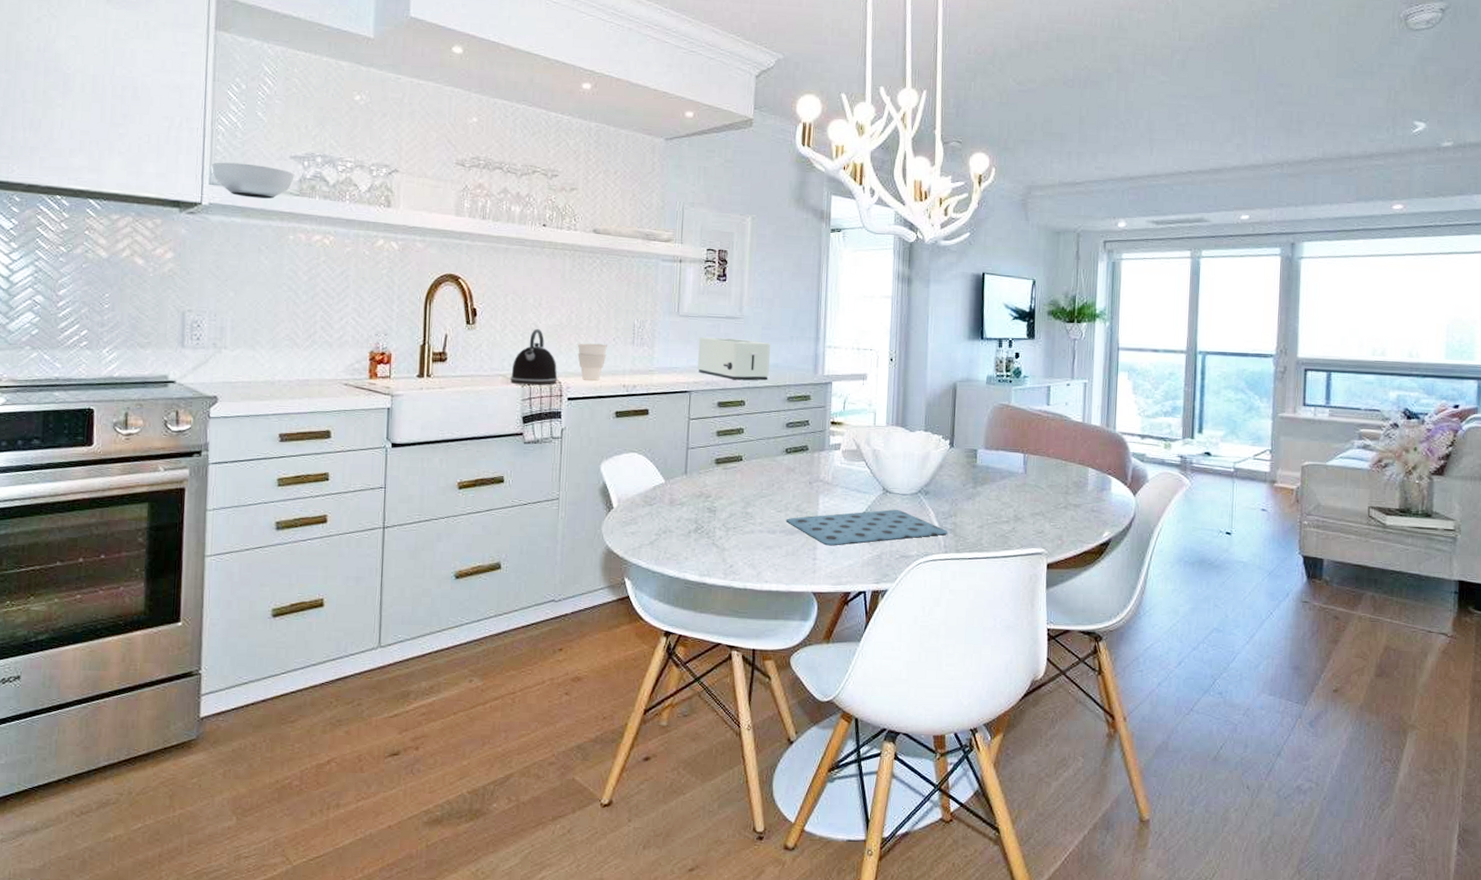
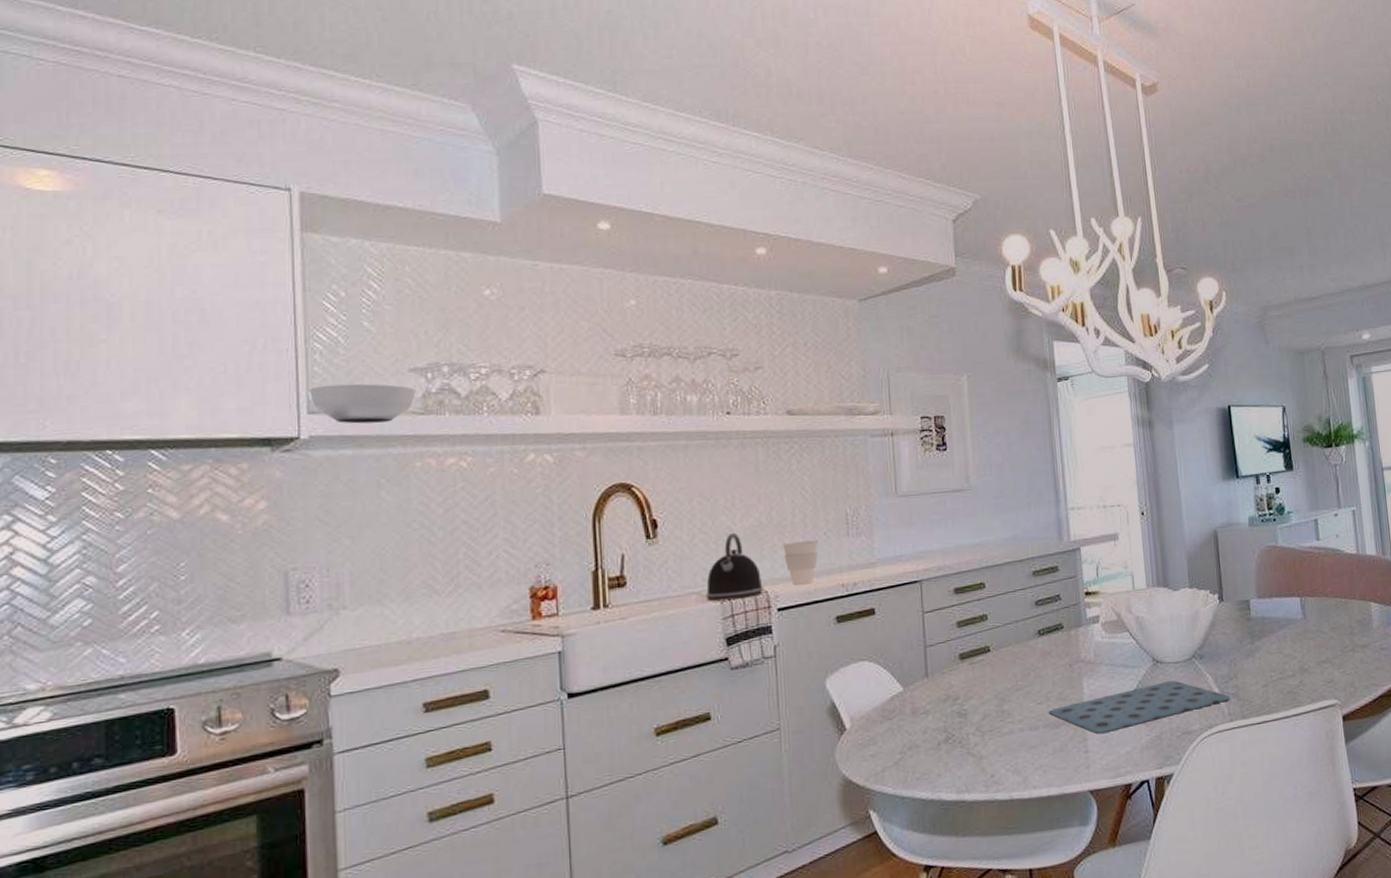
toaster: present [698,337,771,381] -> none [924,512,1009,561]

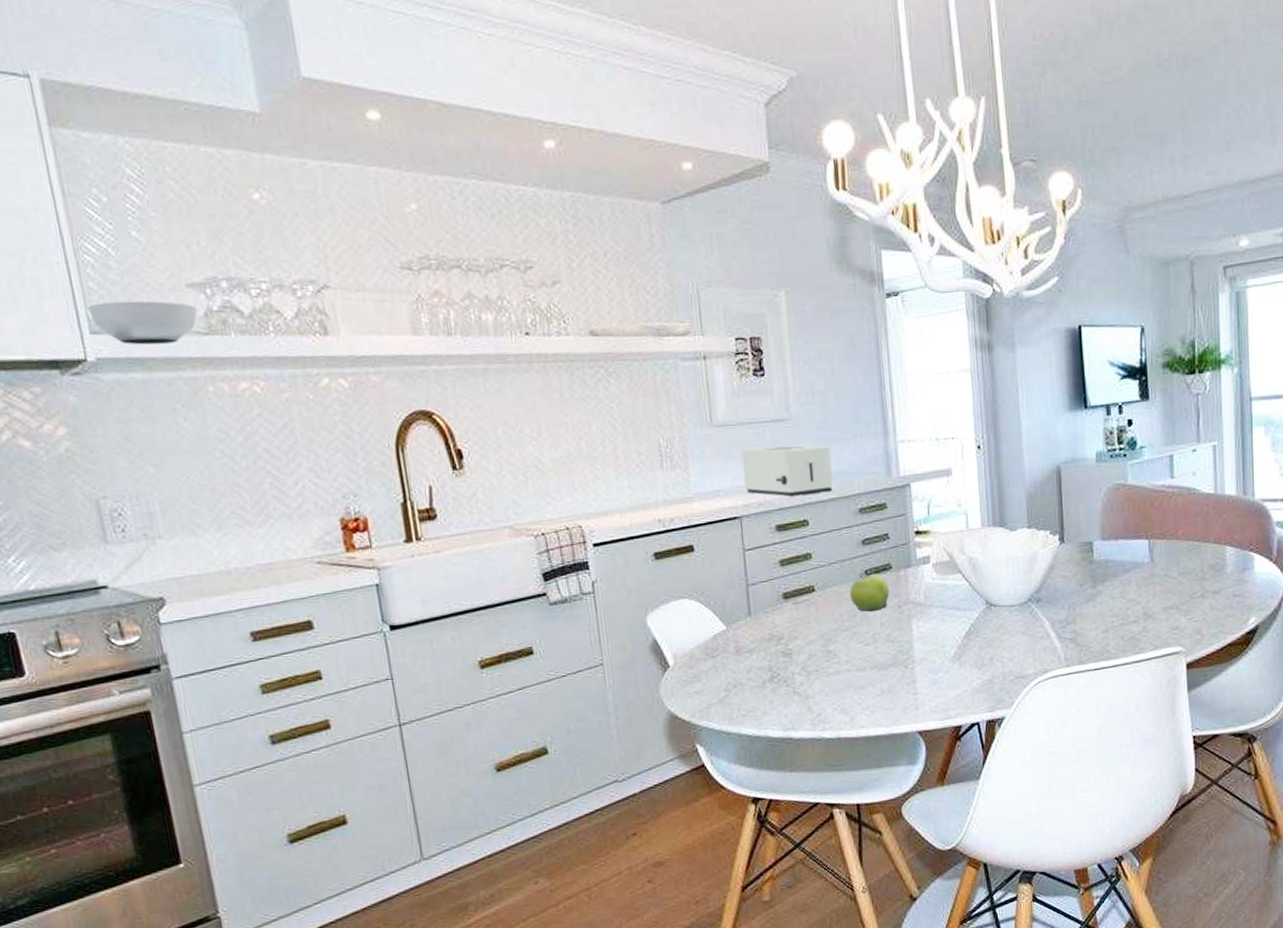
kettle: present [705,532,763,602] -> none [518,464,578,537]
cup: present [782,540,819,586] -> none [593,473,632,521]
toaster: none [924,512,1009,561] -> present [742,445,833,497]
fruit: none [1023,633,1062,671] -> present [850,574,890,612]
placemat: present [1049,680,1231,733] -> none [877,624,1068,676]

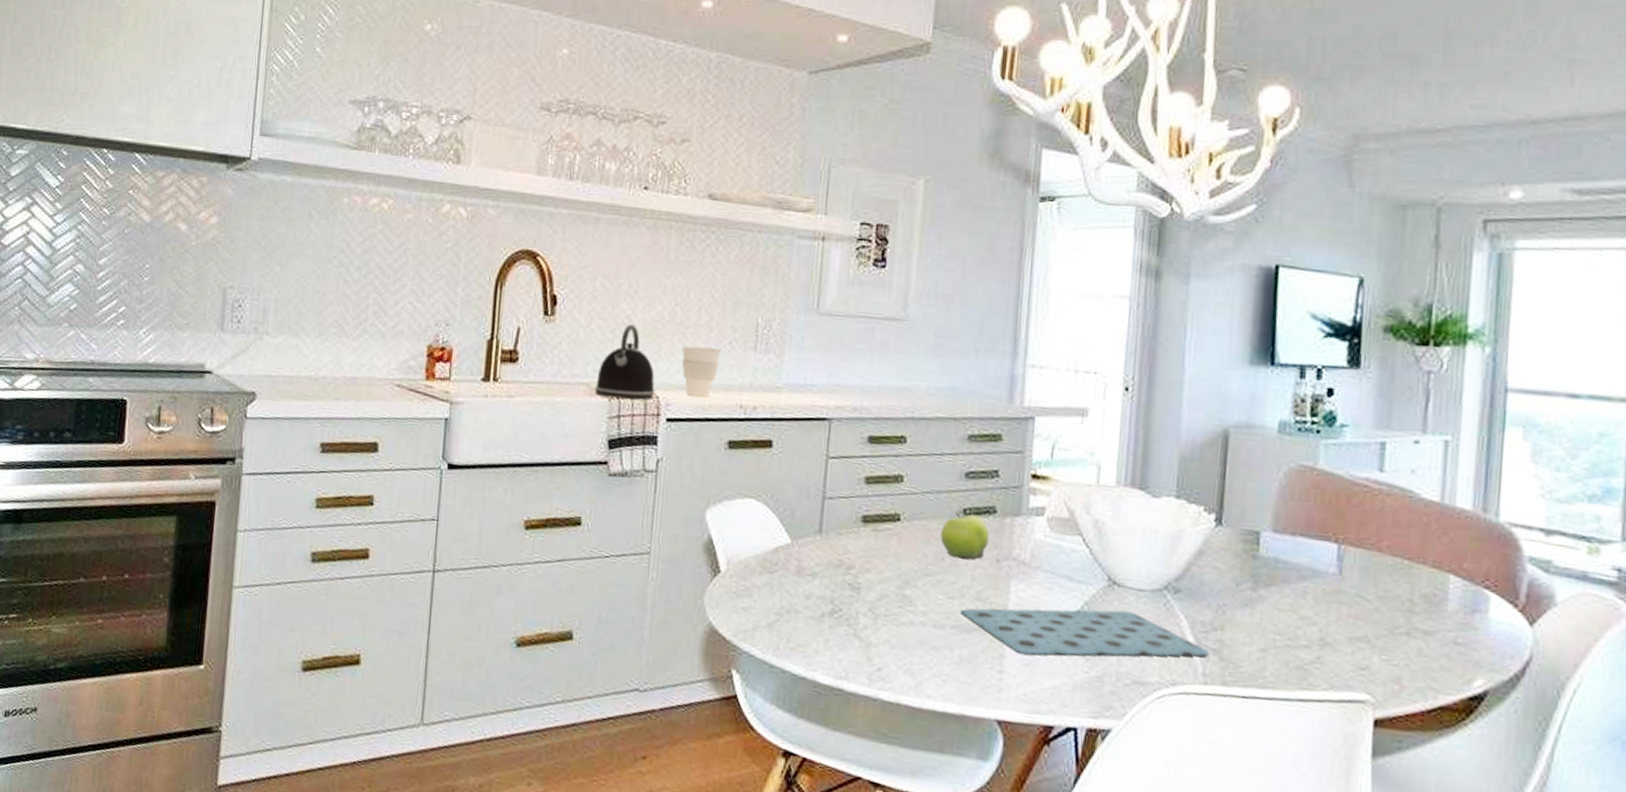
bowl: present [86,300,198,345] -> none [263,108,353,153]
kettle: none [518,464,578,537] -> present [594,323,655,401]
cup: none [593,473,632,521] -> present [681,345,721,399]
toaster: present [742,445,833,497] -> none [842,344,947,410]
placemat: none [877,624,1068,676] -> present [961,608,1210,657]

